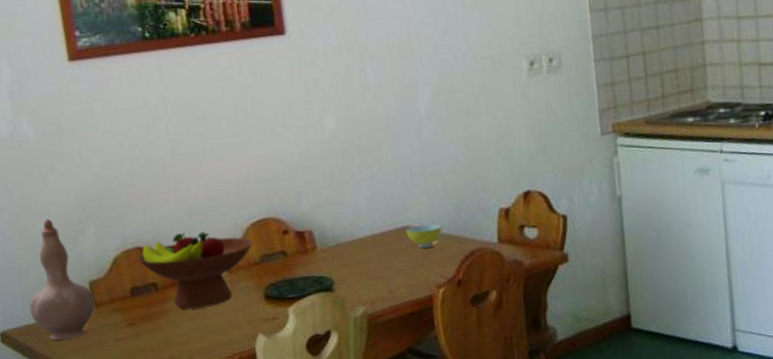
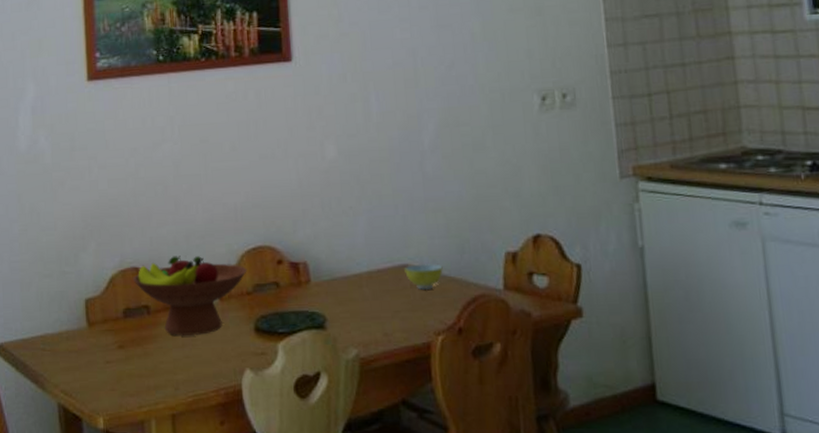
vase: present [29,218,96,340] -> none [27,232,89,358]

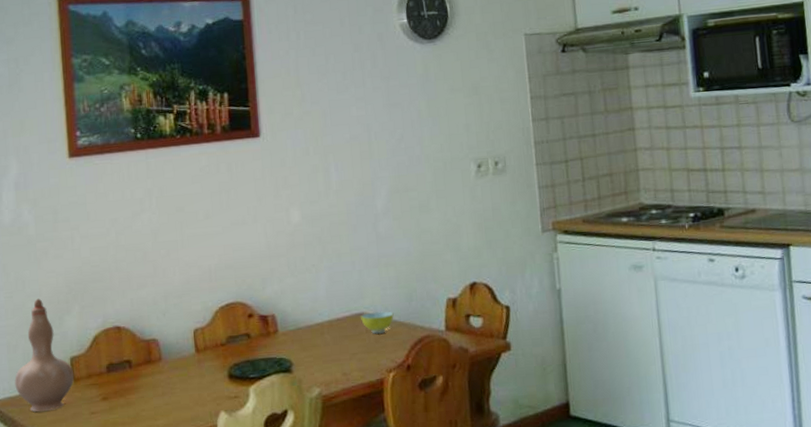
vase: none [27,232,89,358] -> present [14,298,75,412]
fruit bowl: present [132,256,247,335] -> none [114,314,221,386]

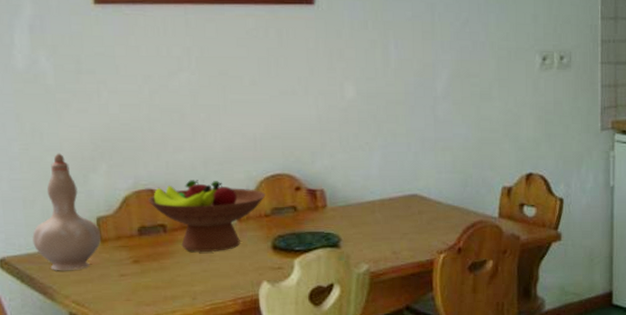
fruit bowl: none [114,314,221,386] -> present [147,180,266,252]
bowl: present [361,311,394,334] -> none [414,194,448,216]

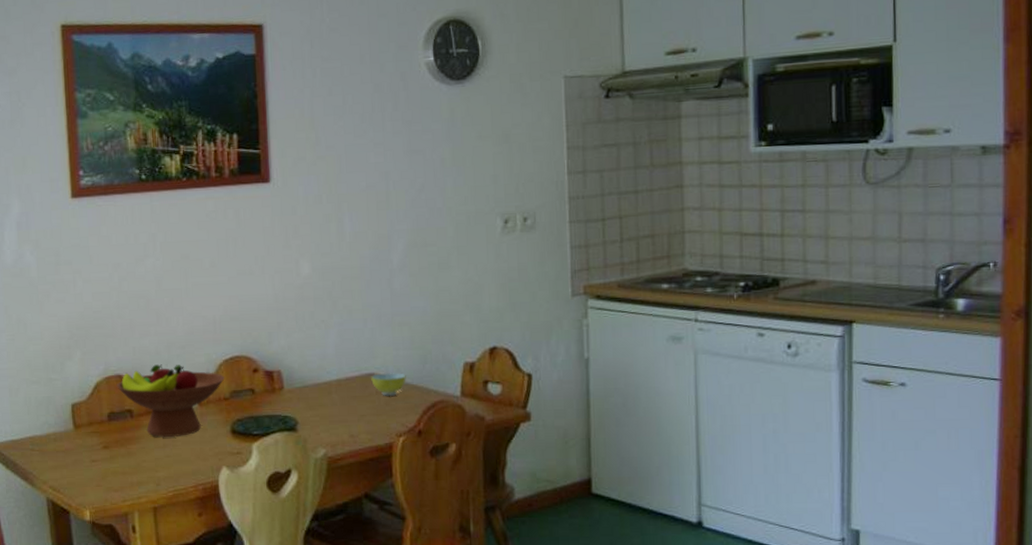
vase: present [32,153,102,271] -> none [16,342,76,457]
bowl: none [414,194,448,216] -> present [371,373,406,396]

